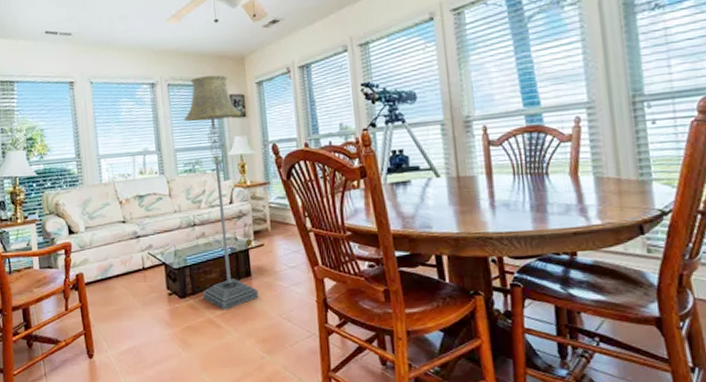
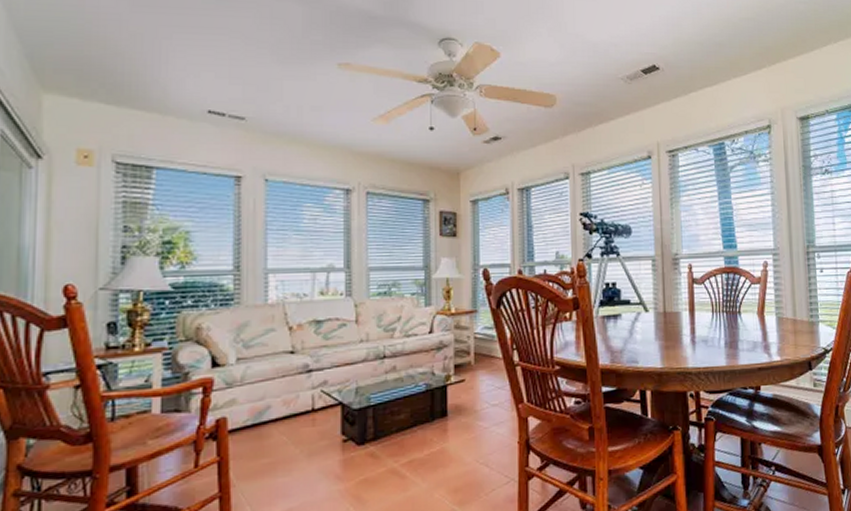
floor lamp: present [184,75,259,310] -> none [383,188,454,458]

